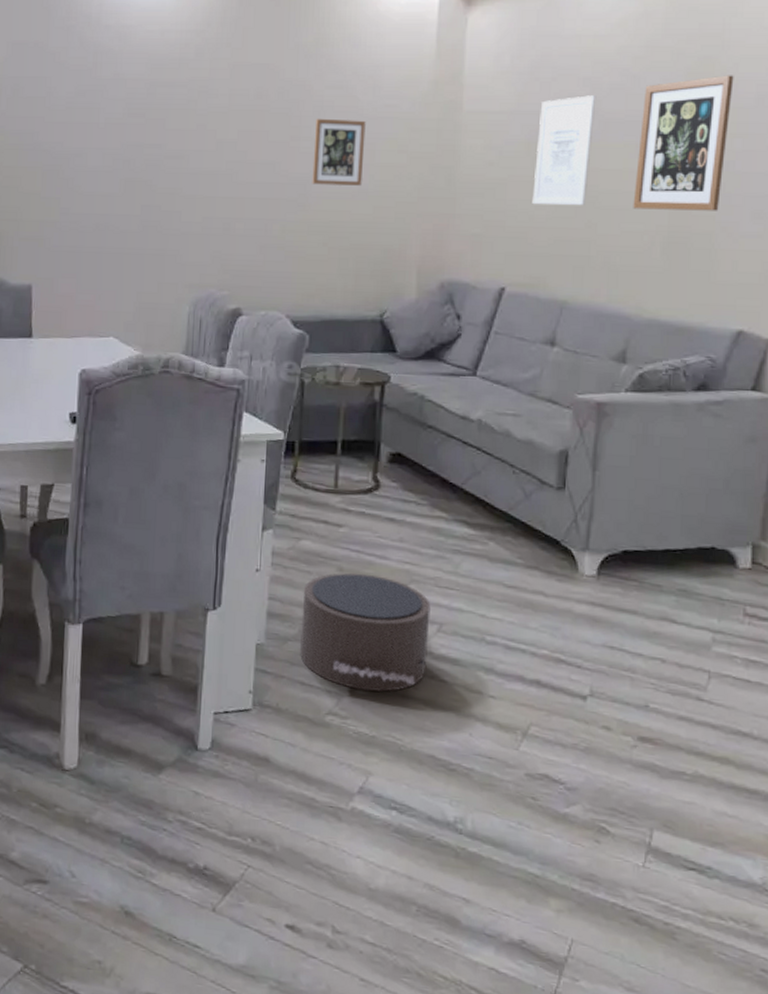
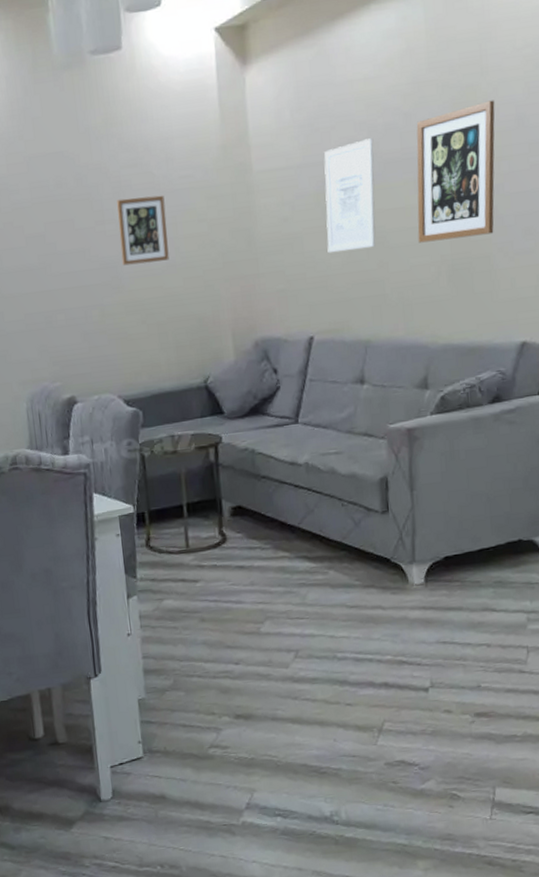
pouf: present [300,573,431,692] -> none [173,619,289,722]

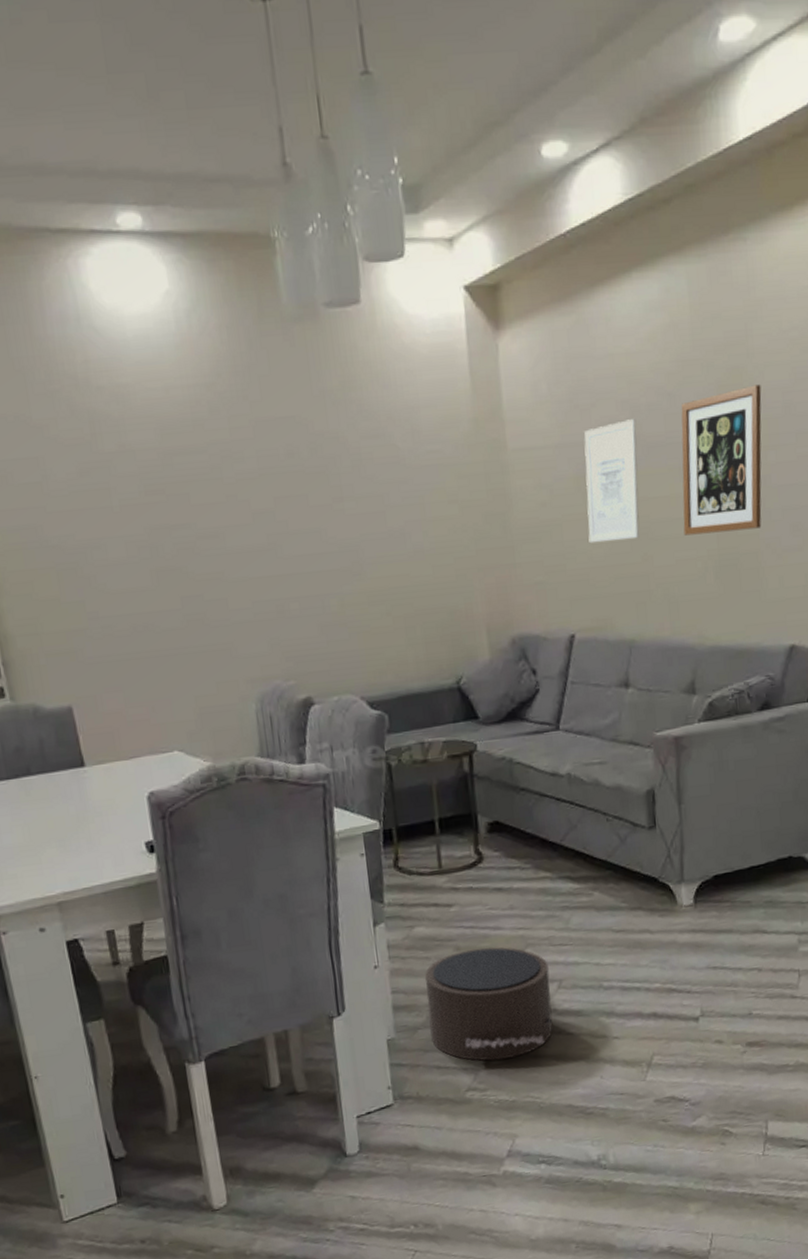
picture frame: present [117,195,169,266] -> none [357,471,417,550]
pouf: none [173,619,289,722] -> present [425,947,553,1061]

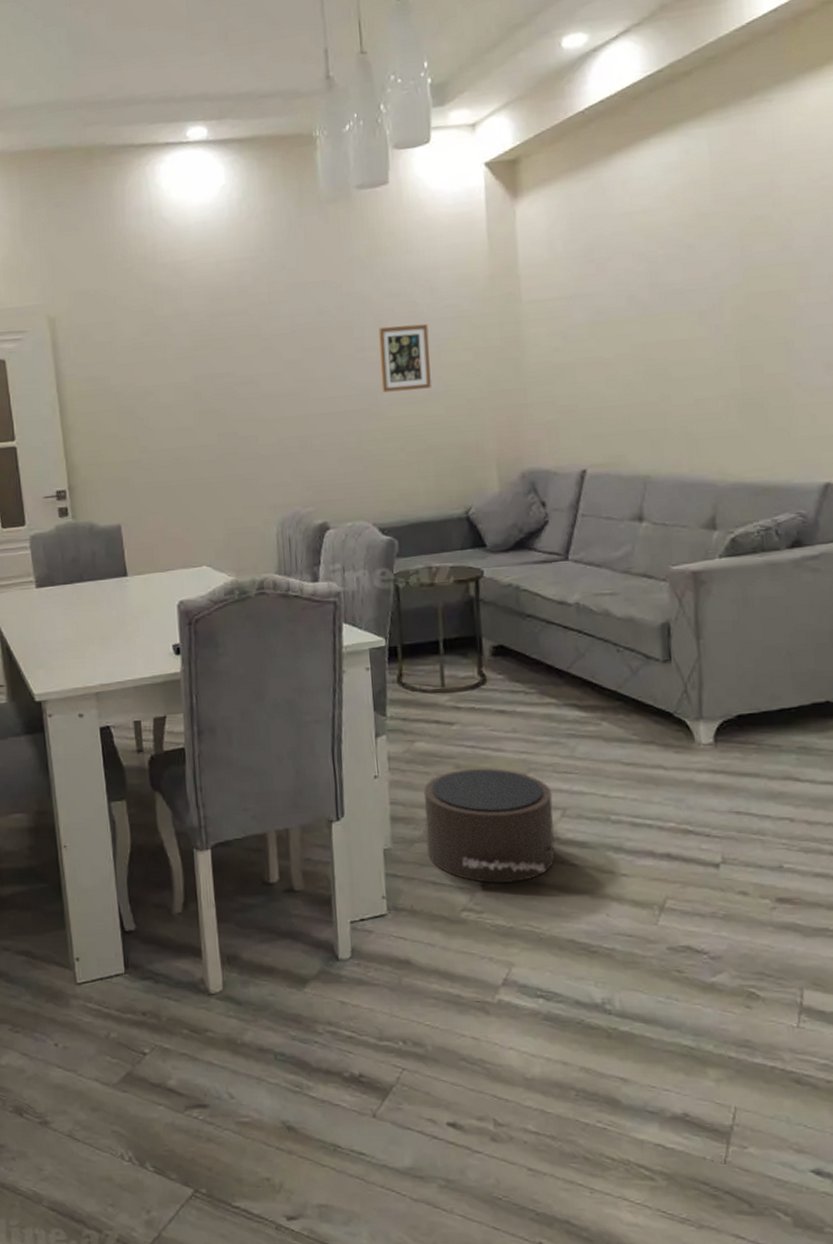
picture frame: none [357,471,417,550] -> present [378,323,431,393]
wall art: present [584,419,640,542] -> none [599,269,656,384]
wall art: present [681,384,762,536] -> none [701,231,791,376]

